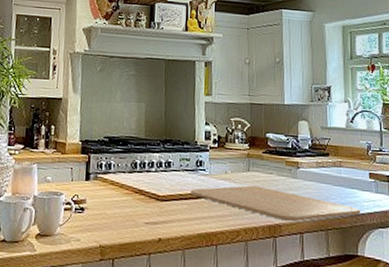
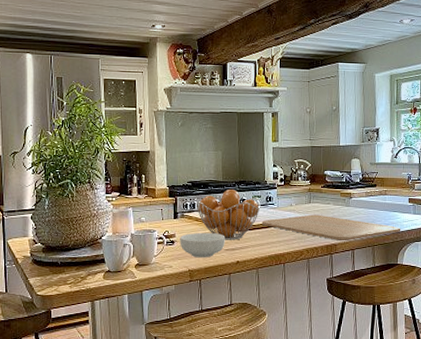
cereal bowl: none [91,199,146,232] -> present [180,232,225,258]
fruit basket: none [113,149,190,212] -> present [197,189,261,240]

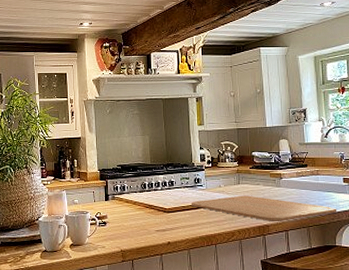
cereal bowl: present [180,232,225,258] -> none [112,213,156,239]
fruit basket: present [197,189,261,240] -> none [127,172,189,221]

